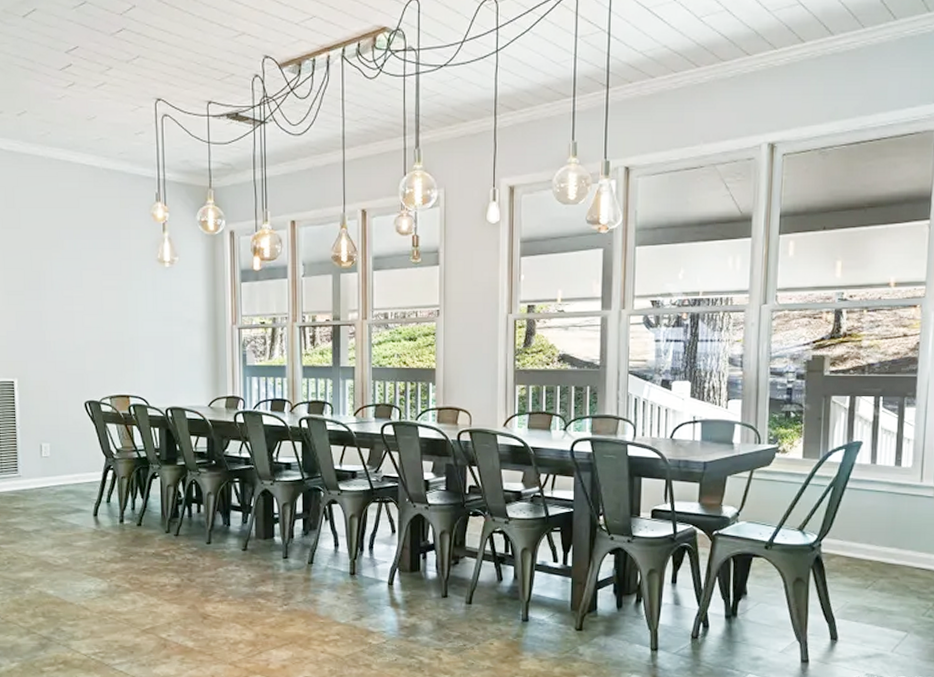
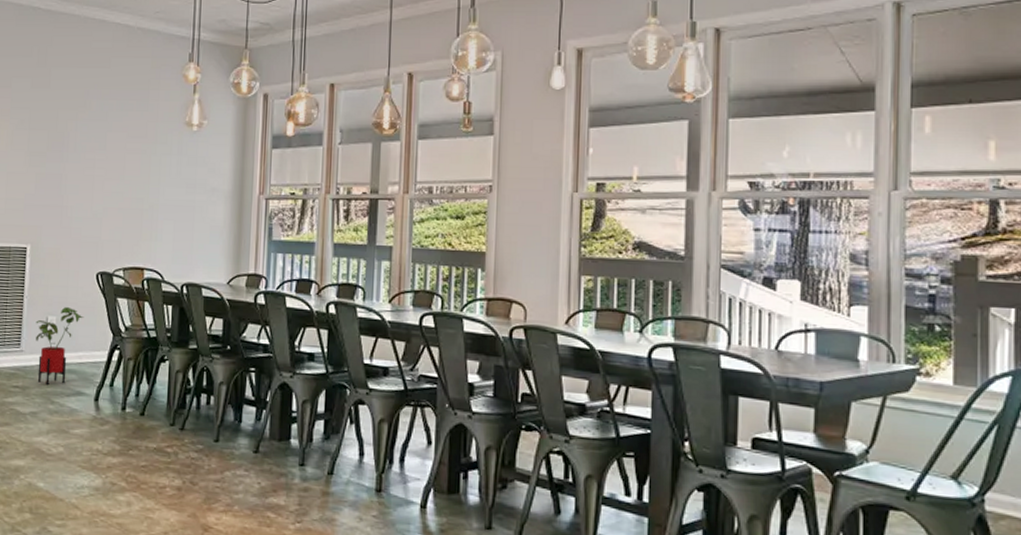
house plant: none [30,433,77,506] -> present [35,306,84,386]

